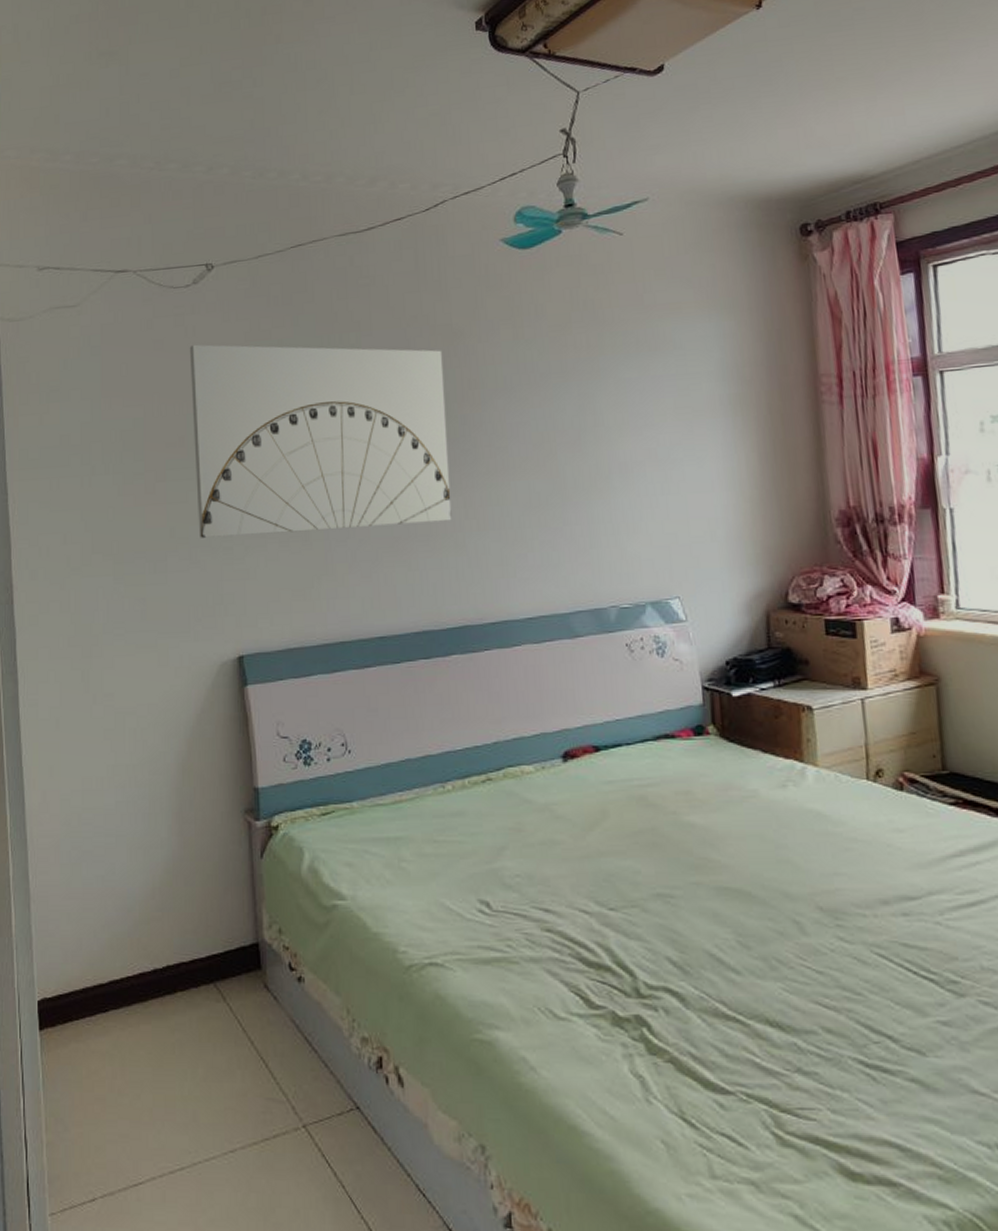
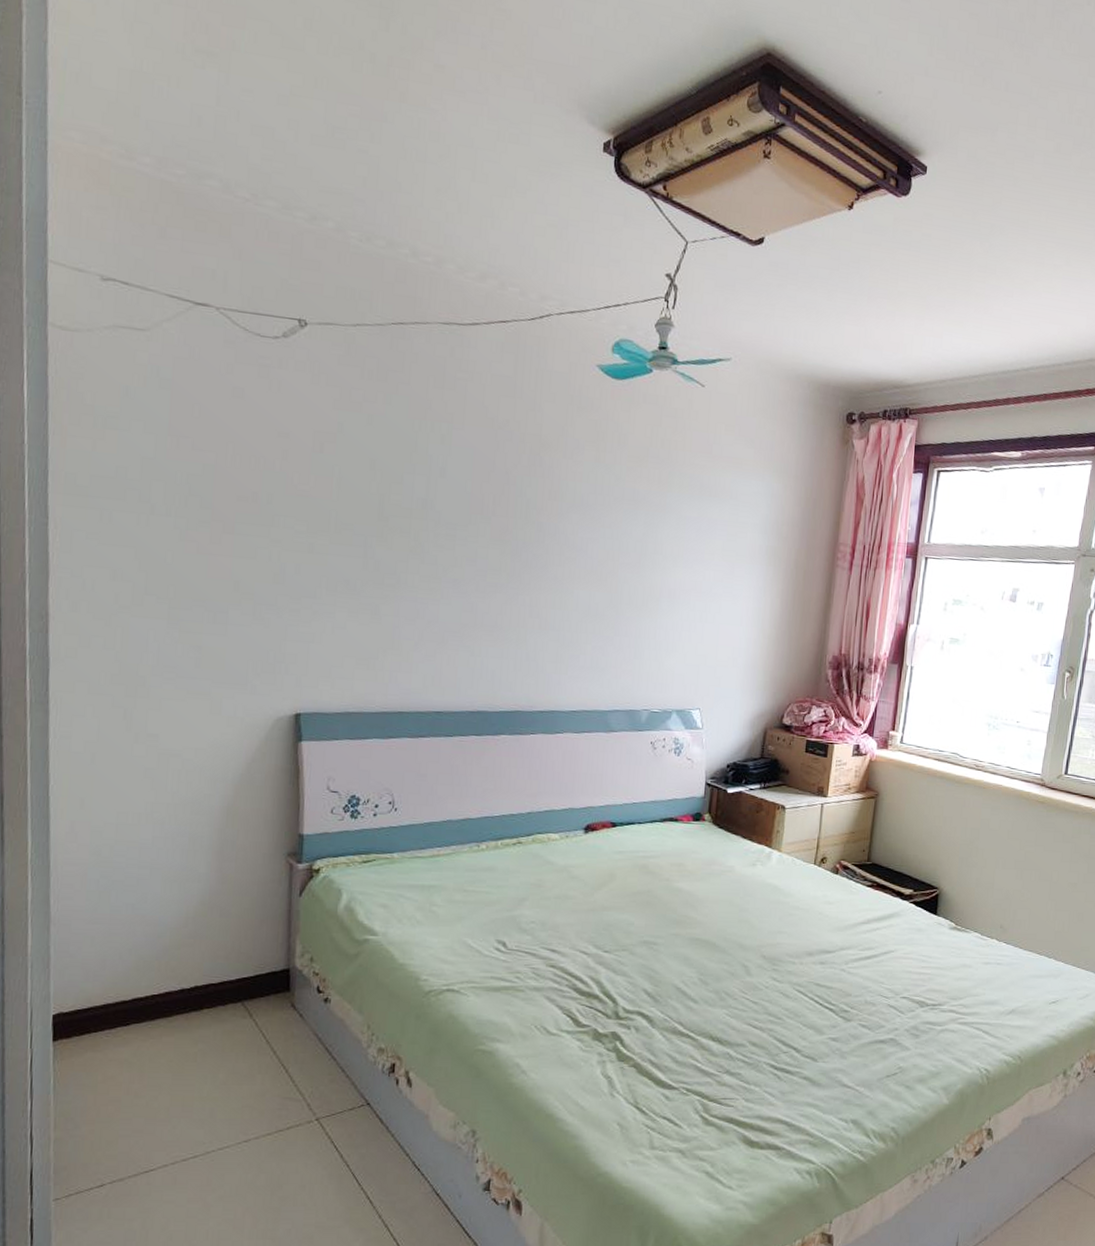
wall art: present [189,344,452,538] -> none [265,400,529,617]

